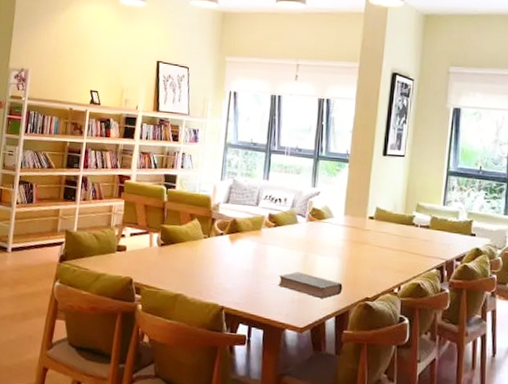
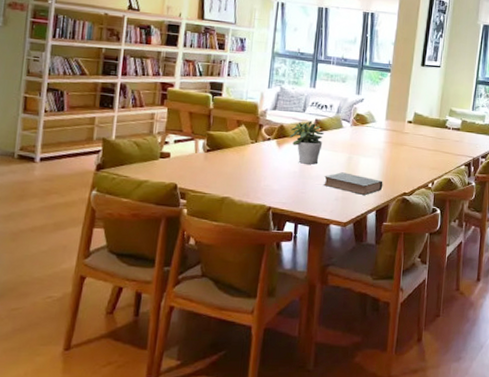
potted plant: none [242,216,279,263] -> present [289,121,325,165]

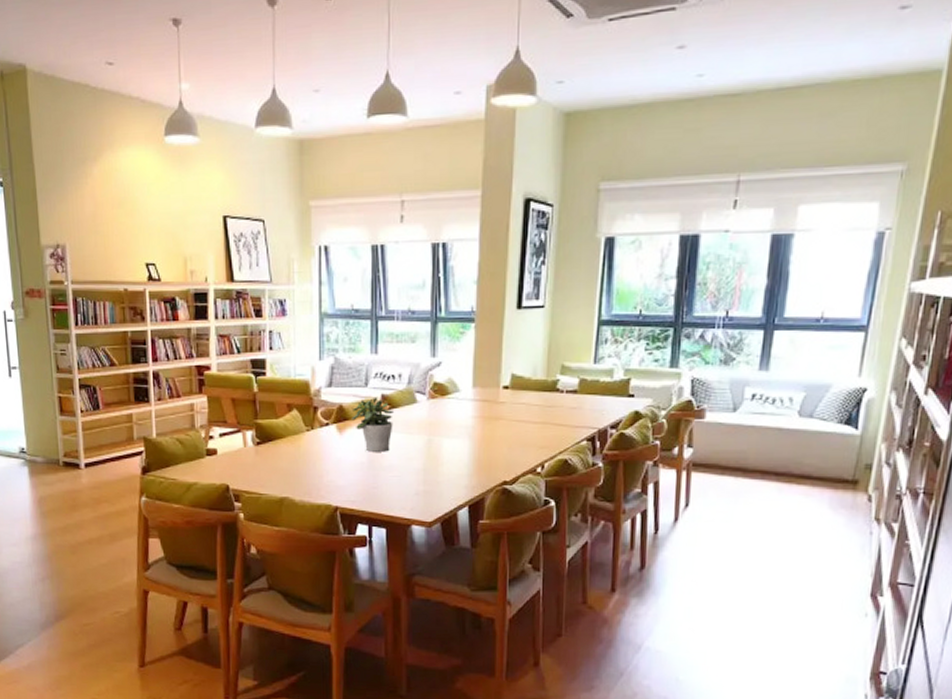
book: present [323,172,383,195] -> none [398,459,475,487]

